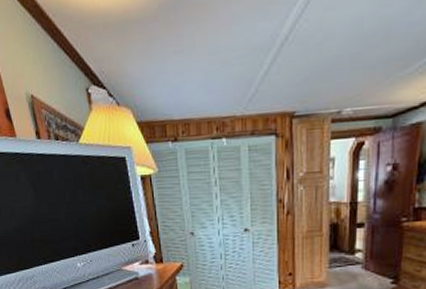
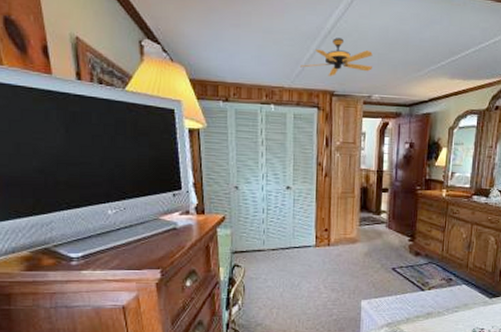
ceiling fan: none [253,43,342,94] -> present [300,38,373,76]

